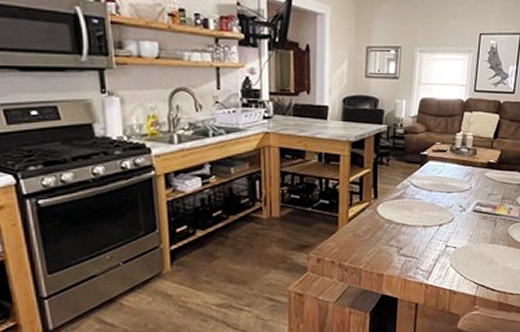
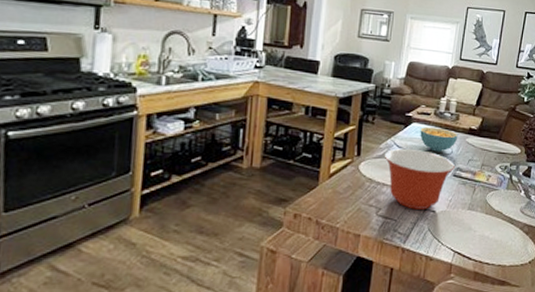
mixing bowl: none [402,187,474,247] -> present [385,148,455,210]
cereal bowl: none [437,164,476,189] -> present [420,127,458,152]

